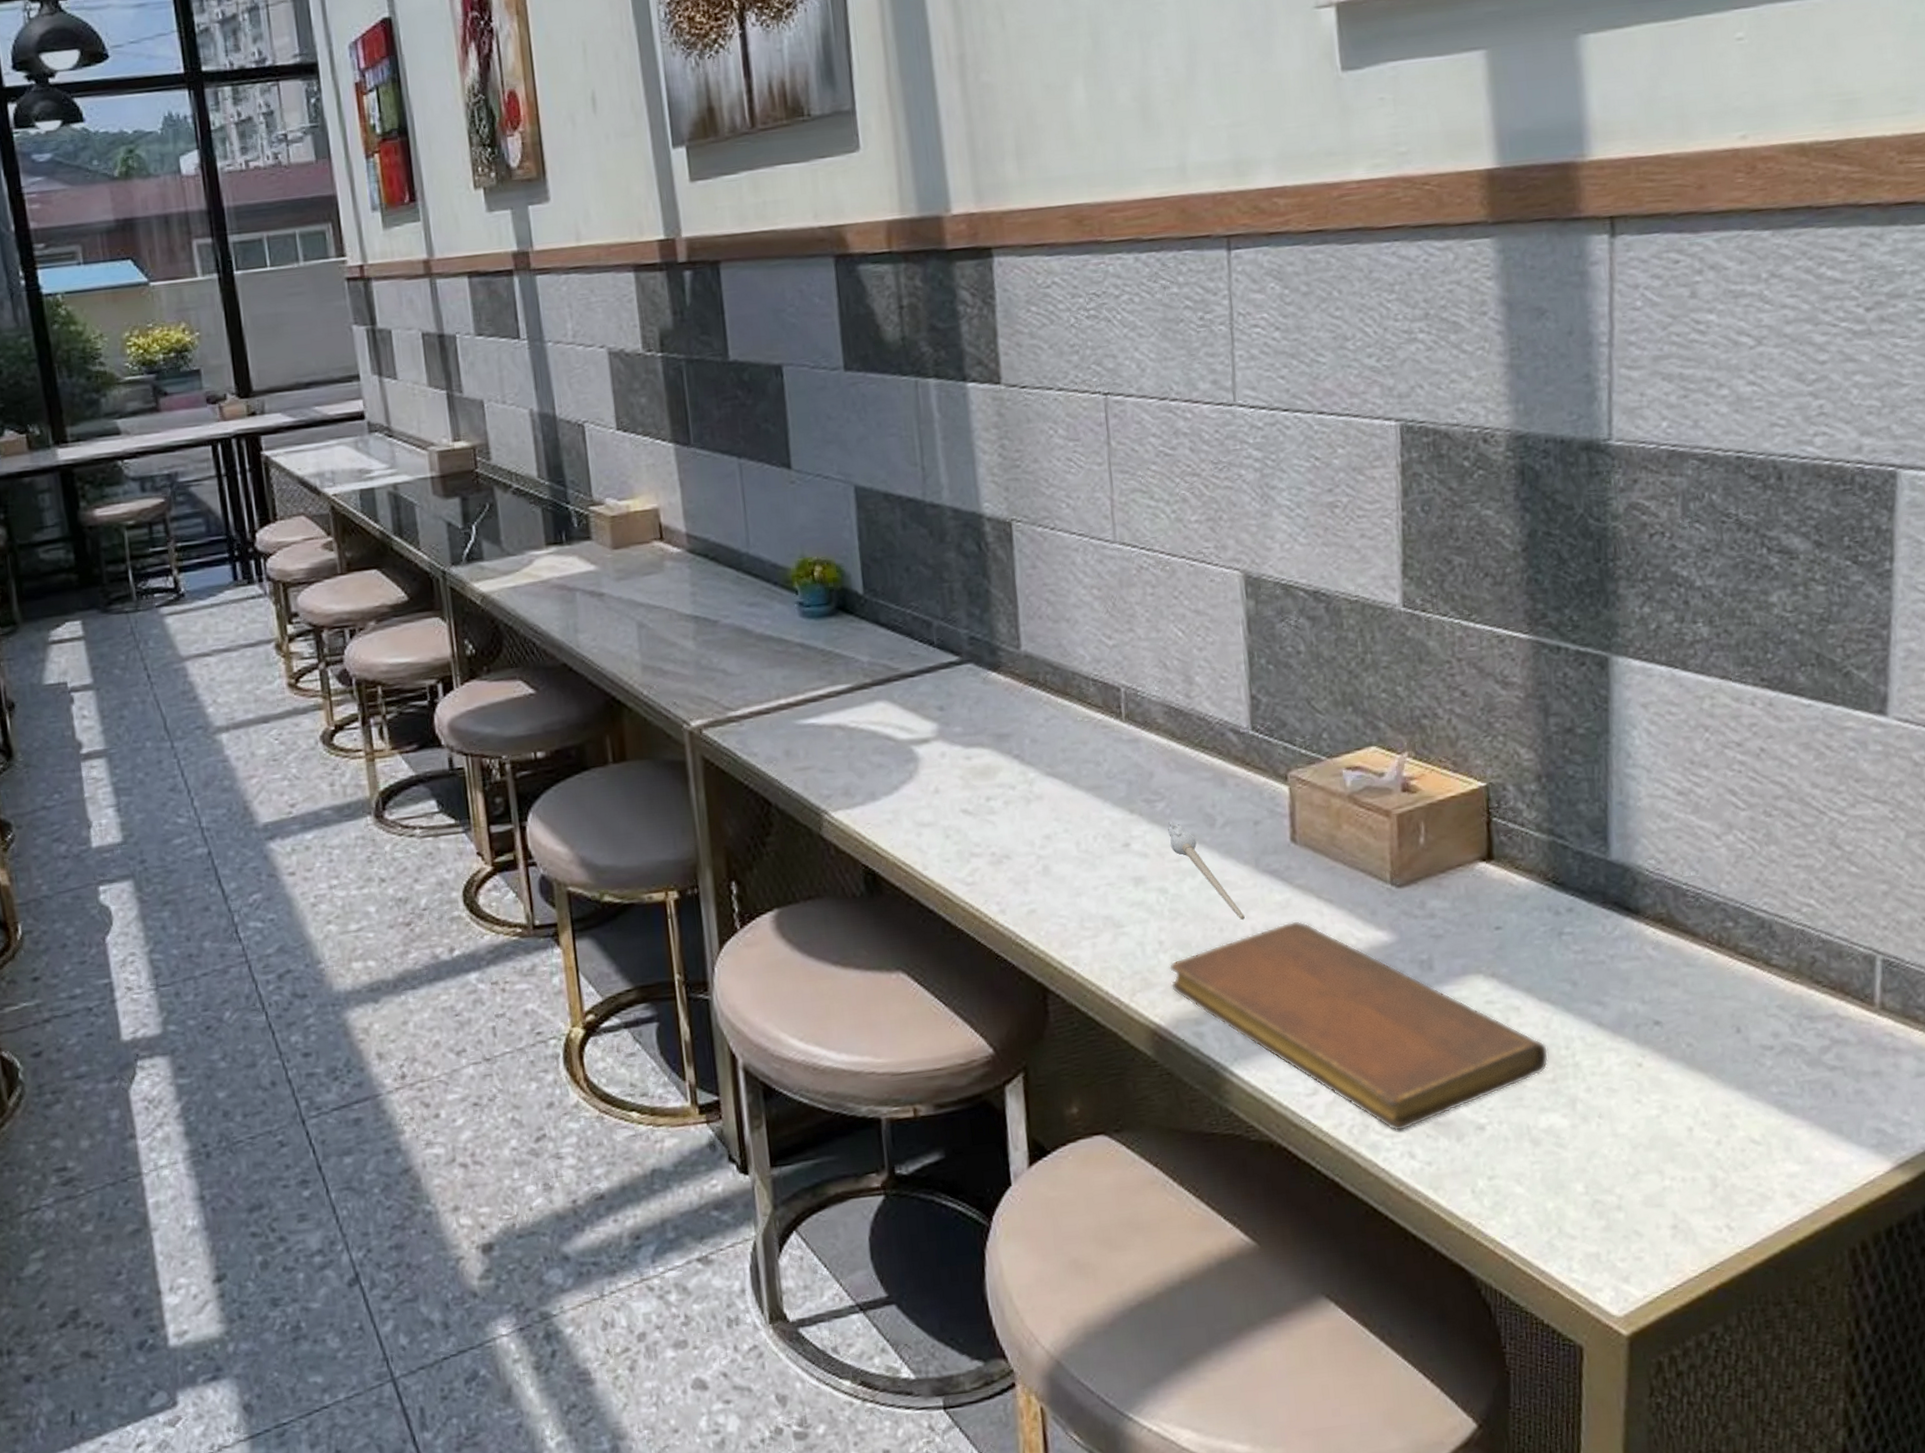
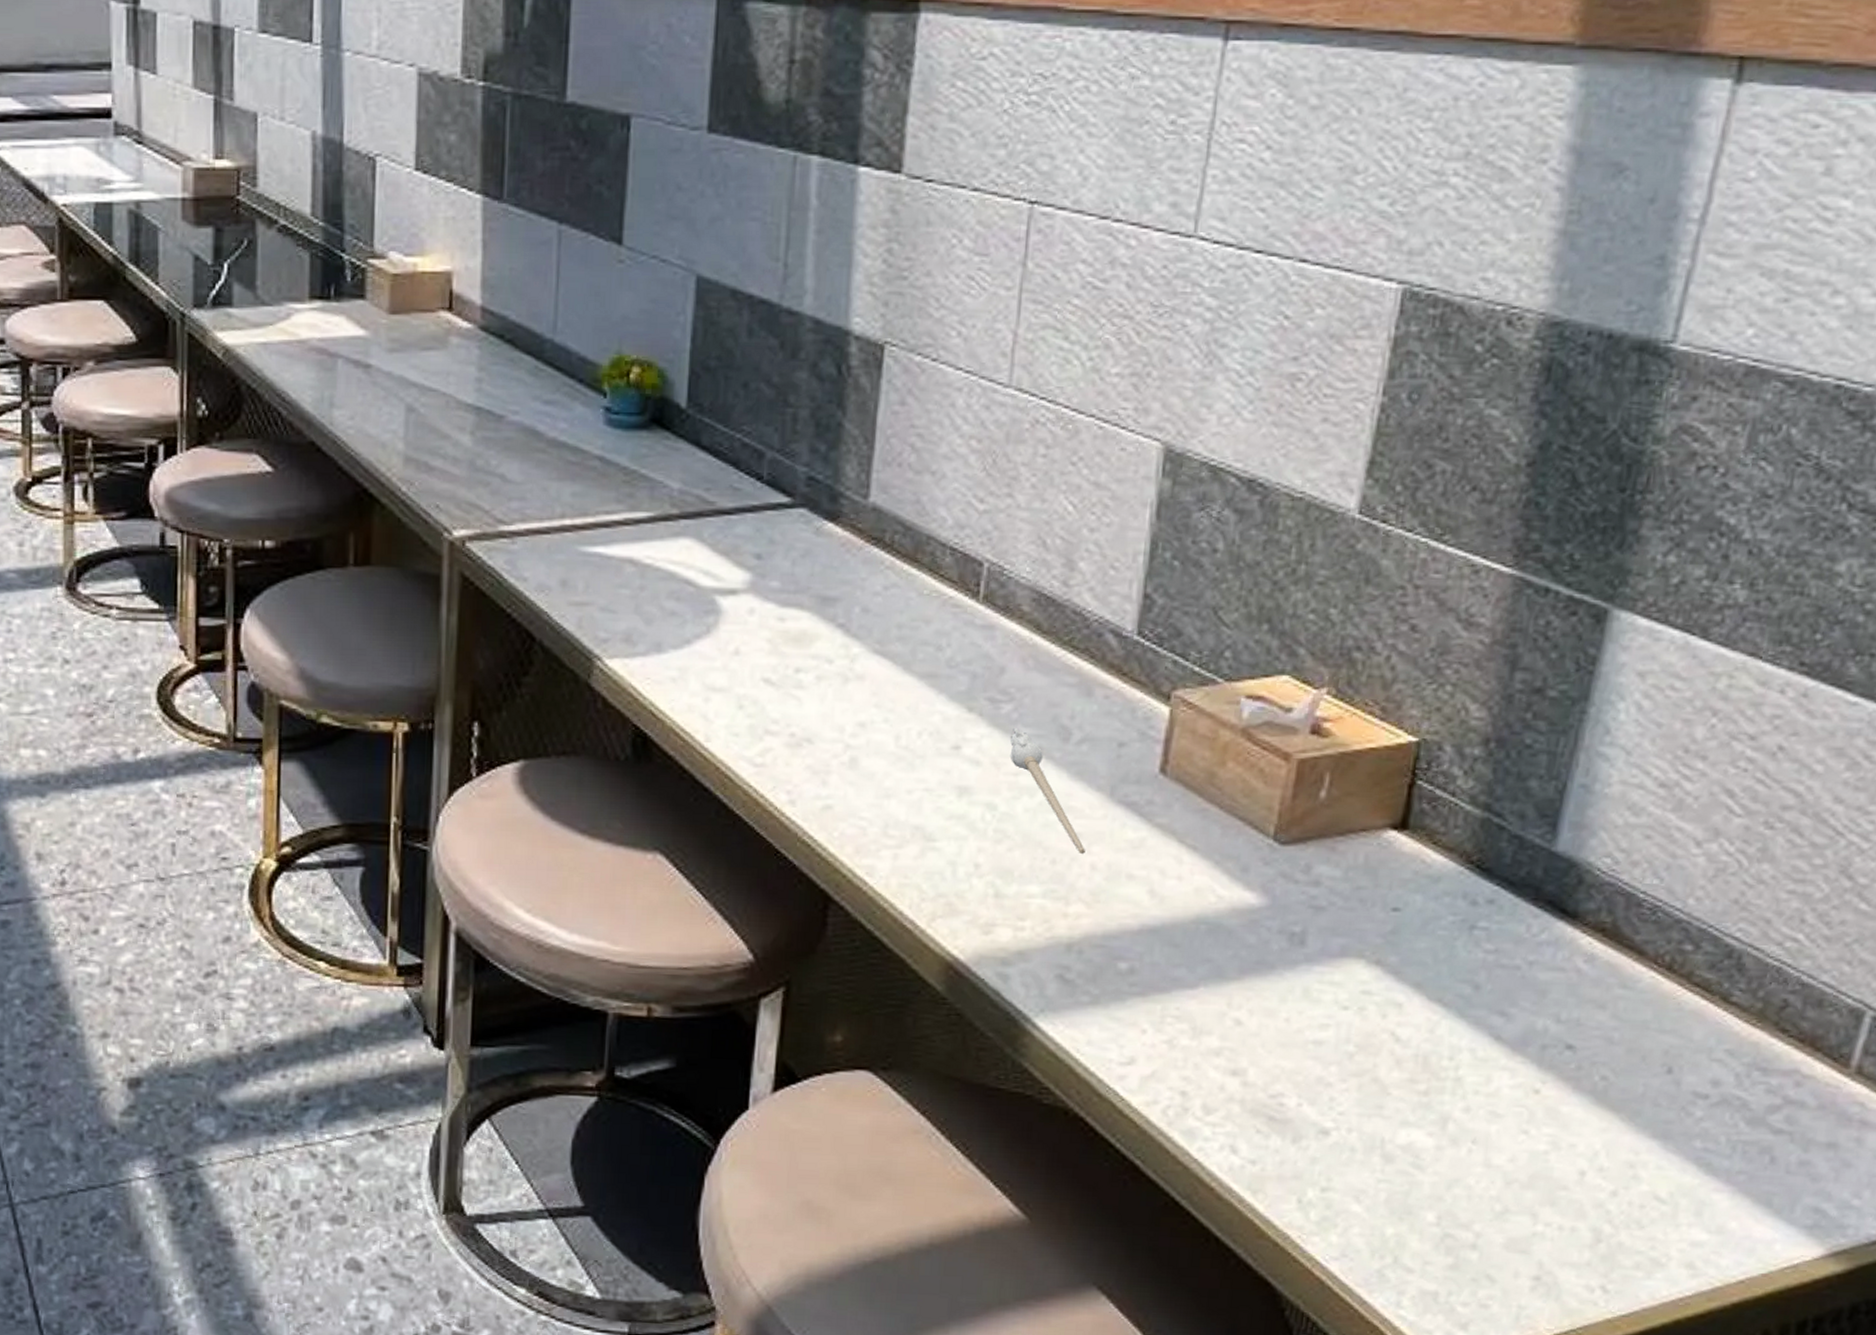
notebook: present [1170,921,1549,1132] -> none [979,865,1427,1121]

